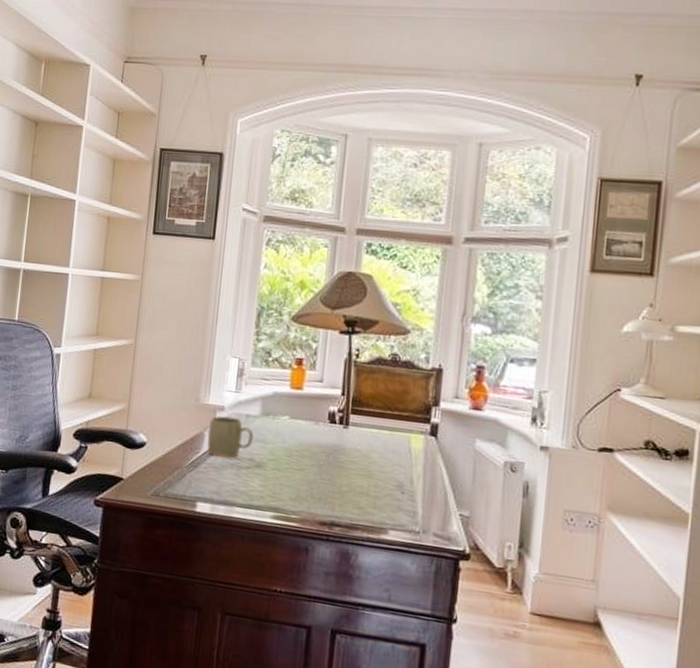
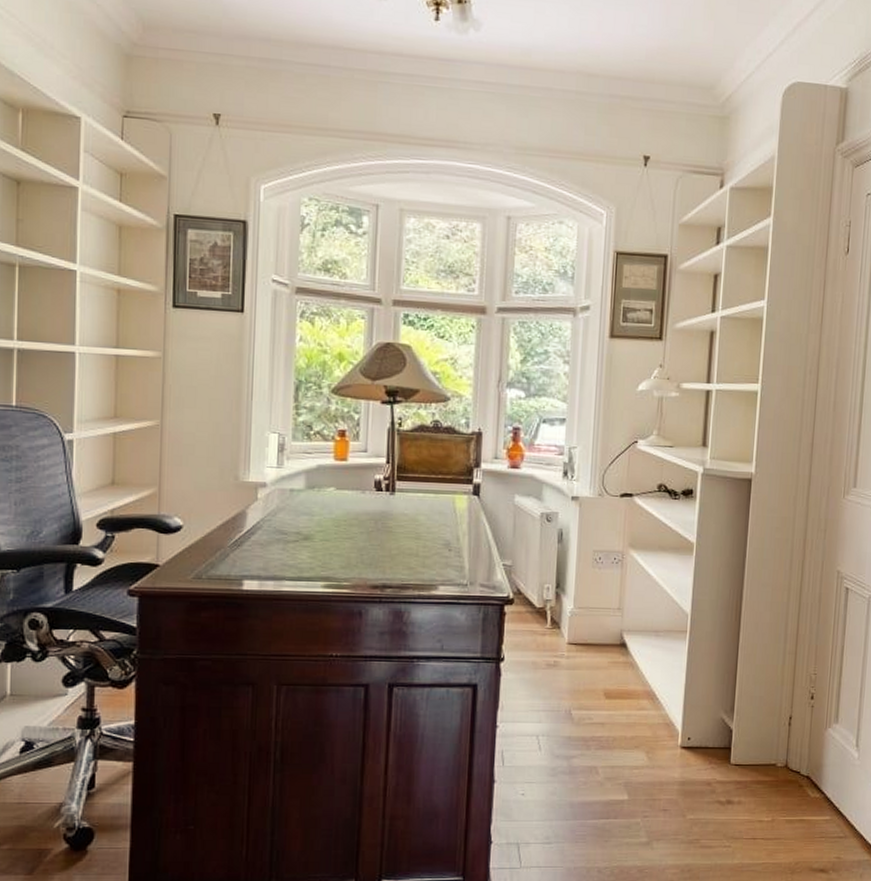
mug: present [207,415,253,458] -> none [250,492,299,534]

